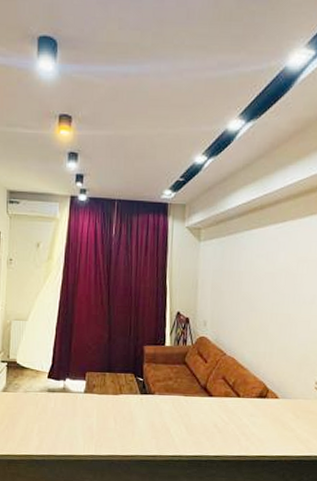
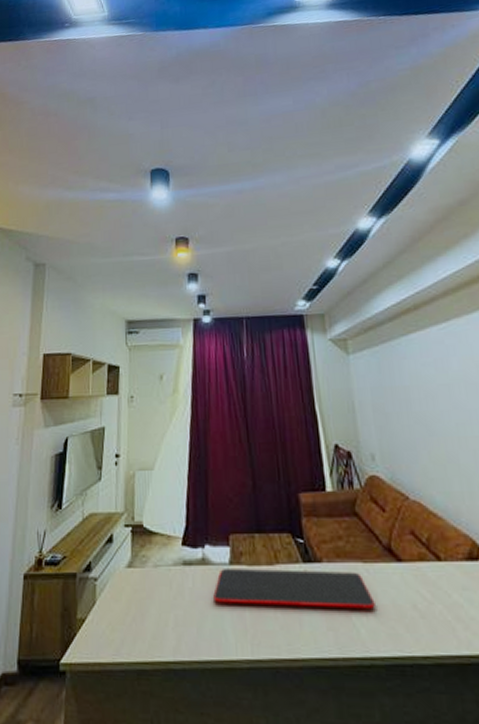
cutting board: none [70,396,188,426] -> present [213,569,375,609]

